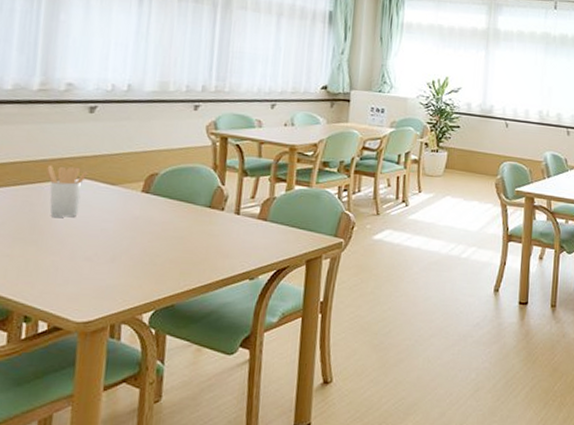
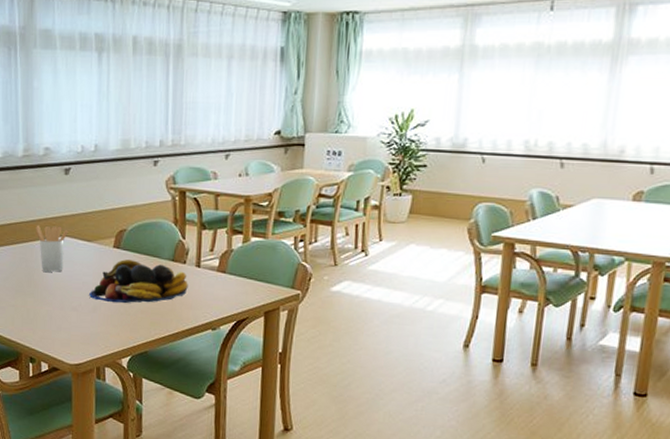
fruit bowl: none [108,205,226,252] -> present [89,259,188,303]

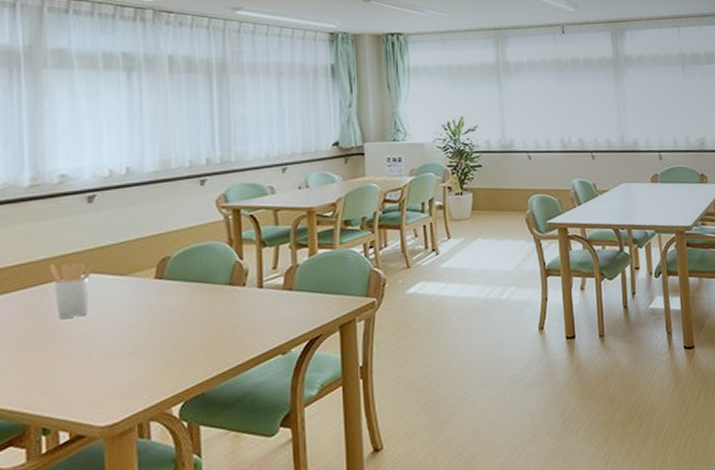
fruit bowl: present [89,259,188,303] -> none [125,290,250,343]

